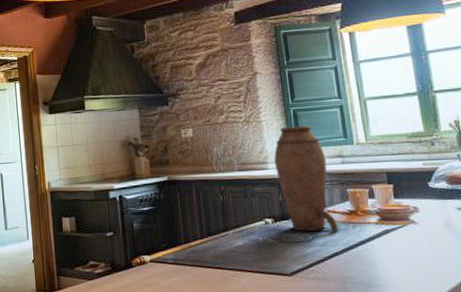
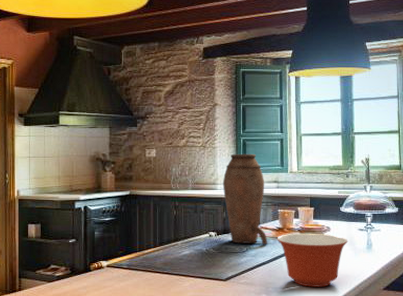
mixing bowl: none [349,215,445,282] -> present [277,233,348,287]

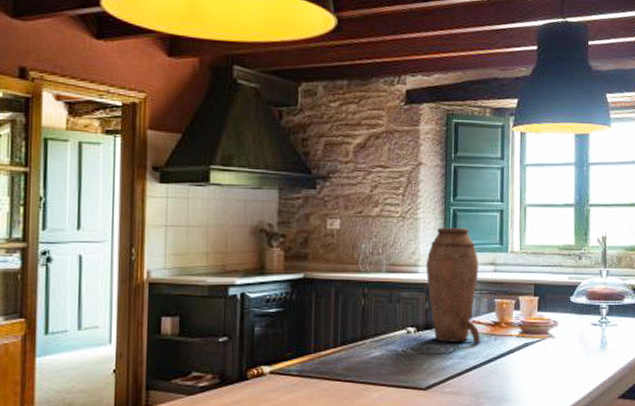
mixing bowl: present [277,233,348,287] -> none [492,328,579,396]

